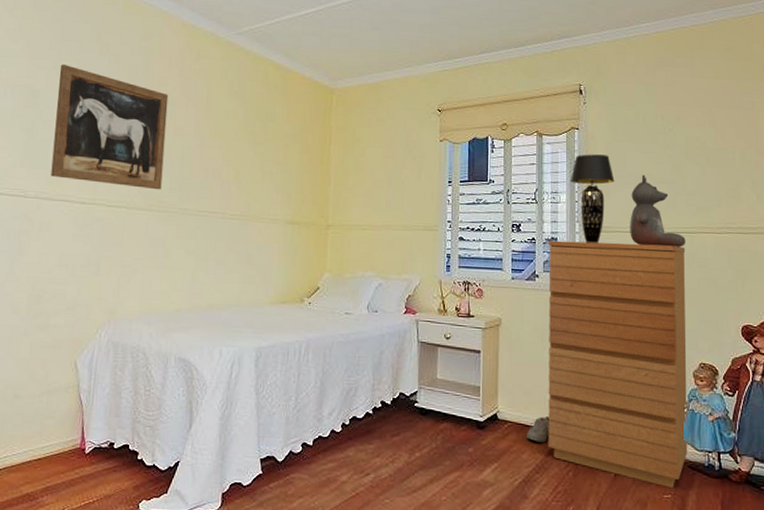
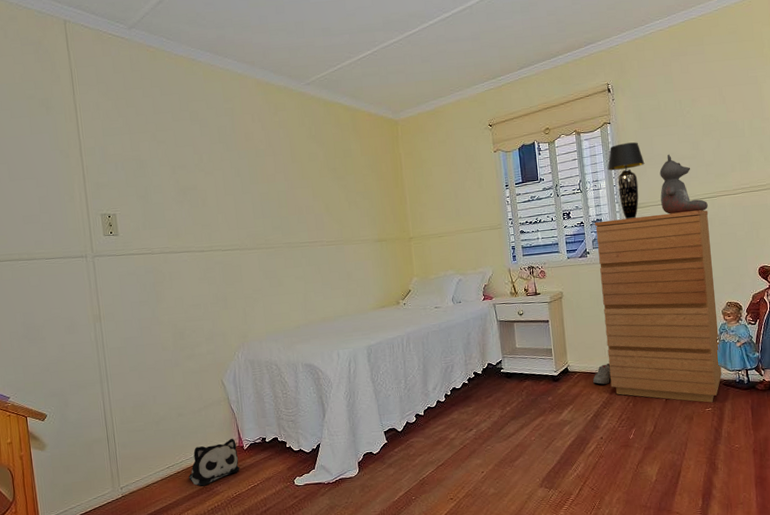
plush toy: none [10,436,77,493] -> present [188,438,240,486]
wall art: present [50,64,169,190] -> none [158,134,266,234]

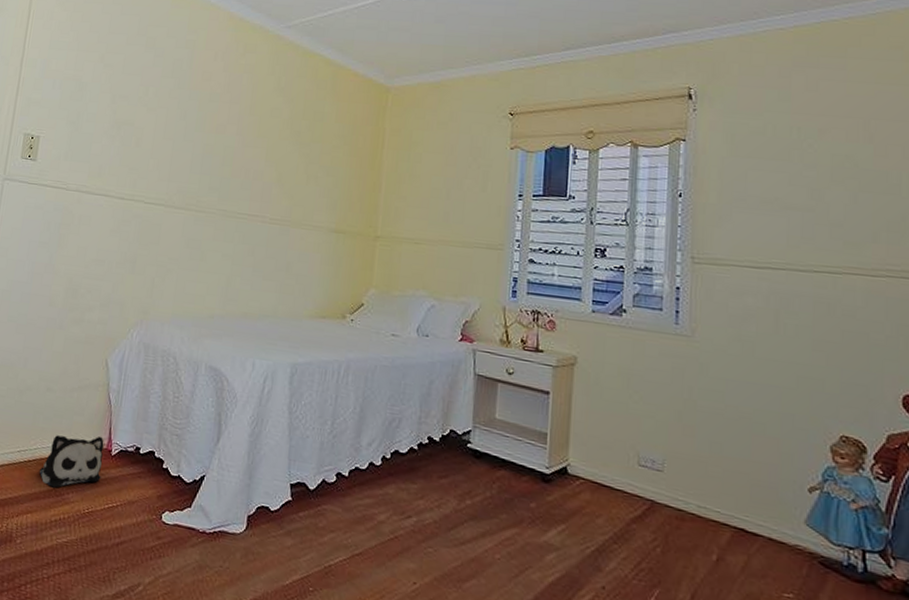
shoe: present [593,363,611,385] -> none [603,477,633,509]
dresser: present [595,210,722,403] -> none [630,270,826,586]
table lamp: present [607,142,645,220] -> none [671,170,731,279]
teddy bear: present [659,154,708,214] -> none [749,198,826,290]

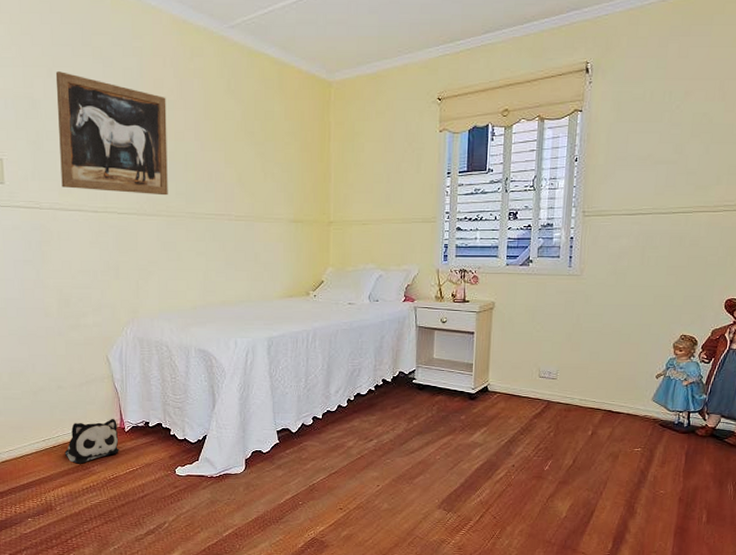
wall art: none [92,57,213,189] -> present [55,71,168,196]

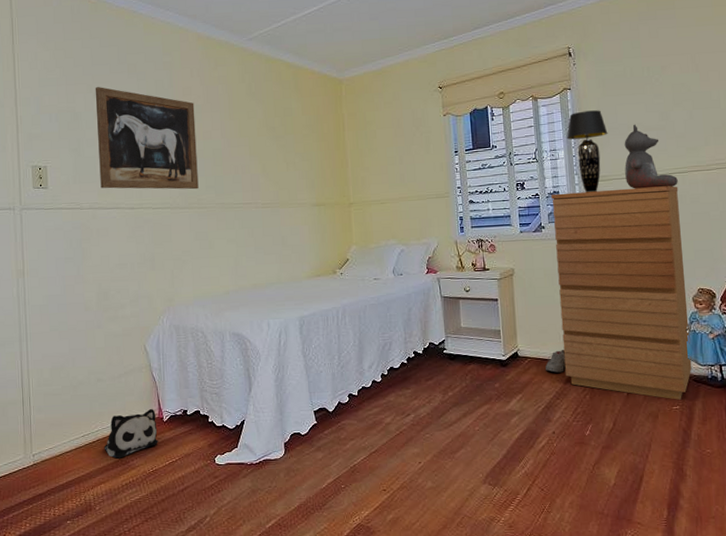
shoe: none [514,387,535,409] -> present [545,350,566,373]
dresser: none [532,225,680,442] -> present [551,186,692,400]
table lamp: none [569,137,615,228] -> present [566,110,608,193]
teddy bear: none [625,155,681,227] -> present [624,124,678,189]

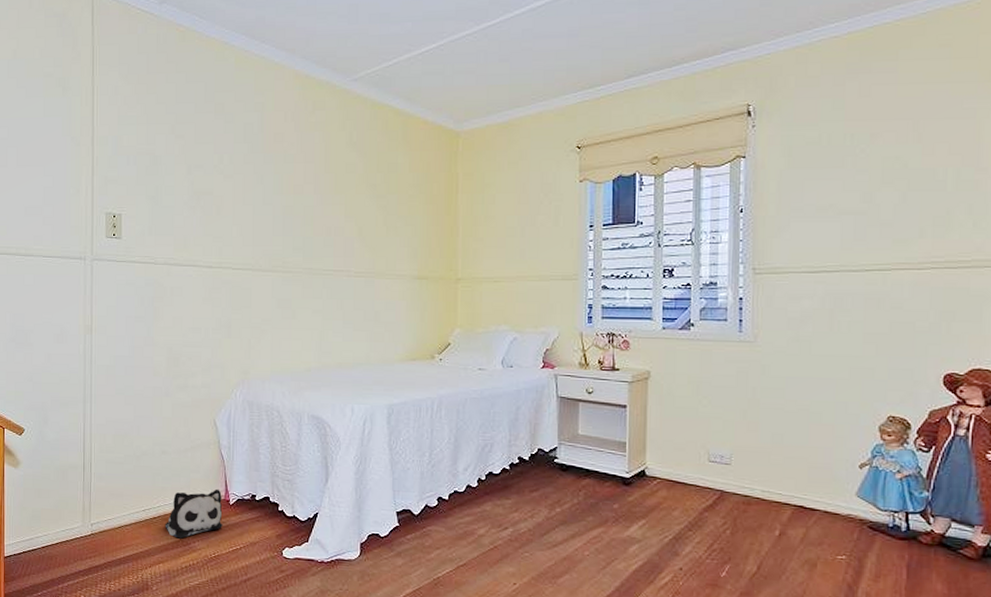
wall art: present [95,87,199,190] -> none [177,128,286,251]
shoe: present [545,350,566,373] -> none [678,473,704,500]
dresser: present [551,186,692,400] -> none [702,285,876,549]
table lamp: present [566,110,608,193] -> none [733,185,789,287]
teddy bear: present [624,124,678,189] -> none [806,205,876,287]

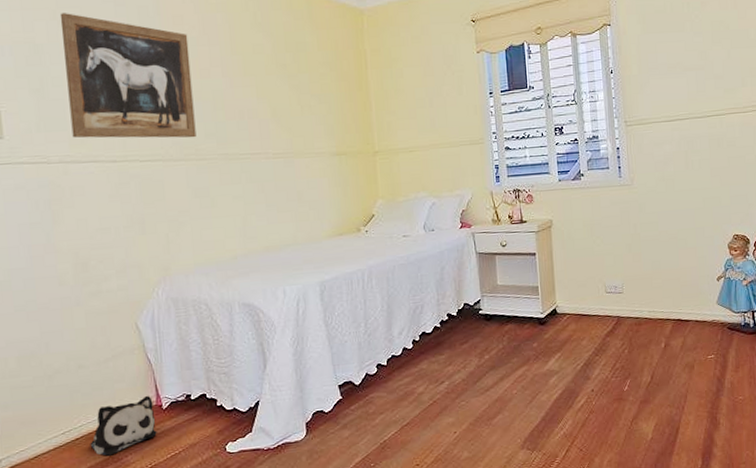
wall art: none [177,128,286,251] -> present [60,13,196,138]

